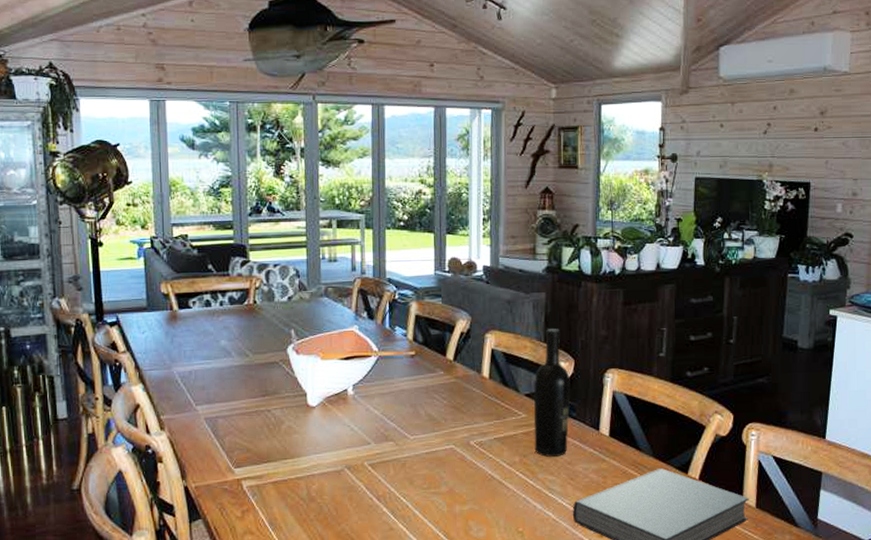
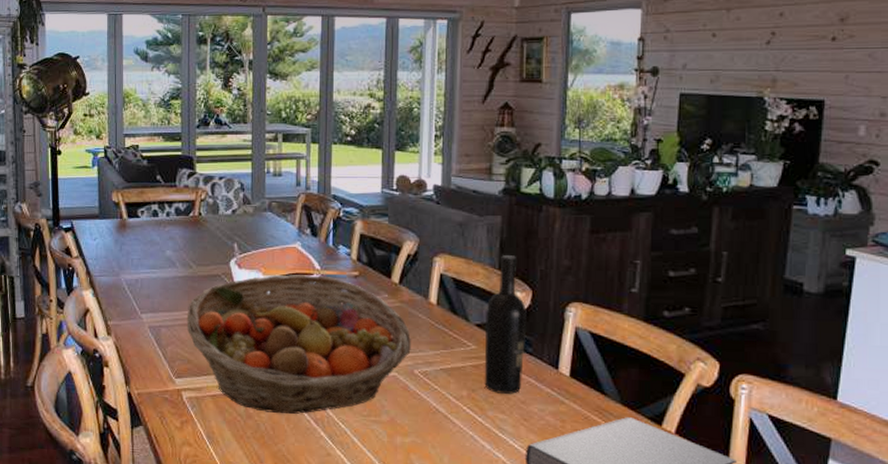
fruit basket: none [244,357,467,495] -> present [186,275,411,415]

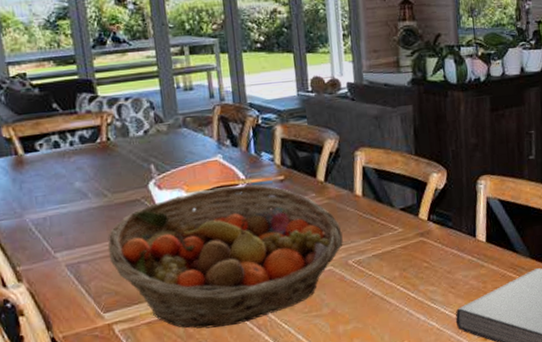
wine bottle: present [484,255,527,394] -> none [407,140,446,269]

